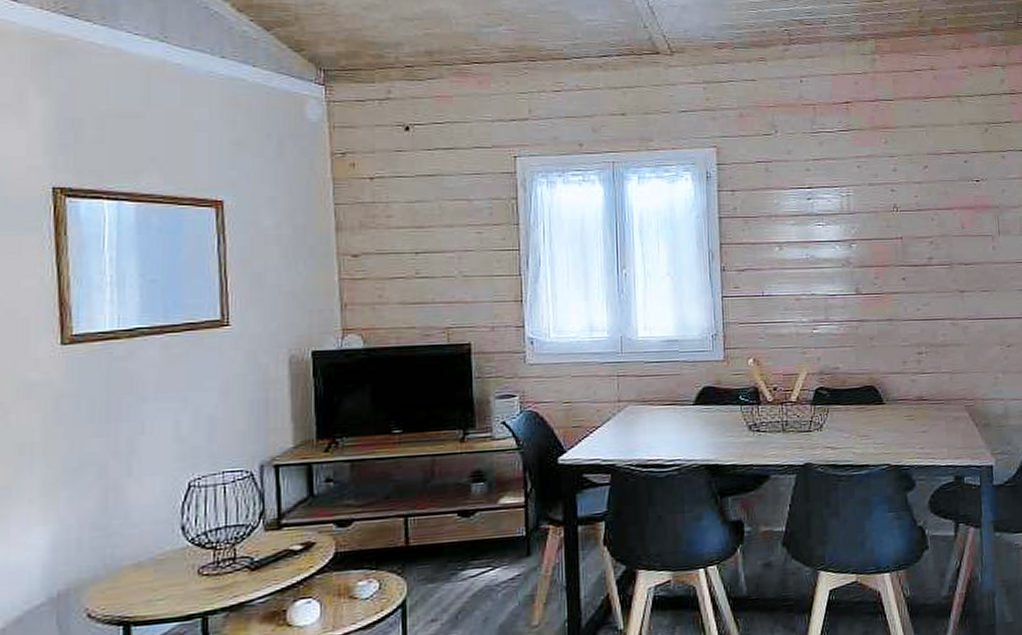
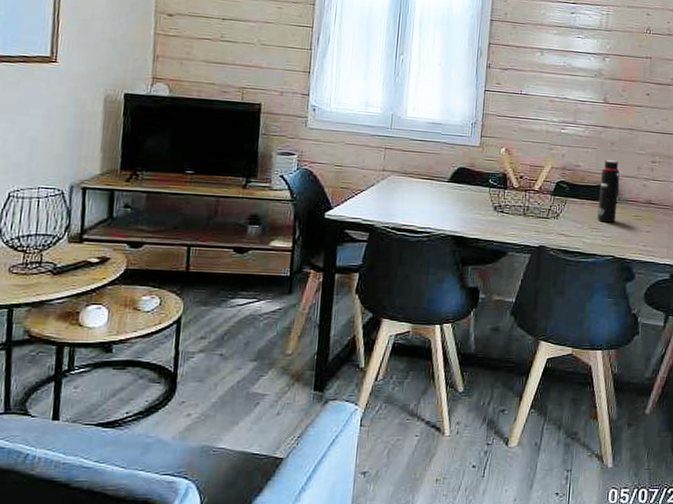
water bottle: none [863,357,886,428] -> present [597,160,620,223]

